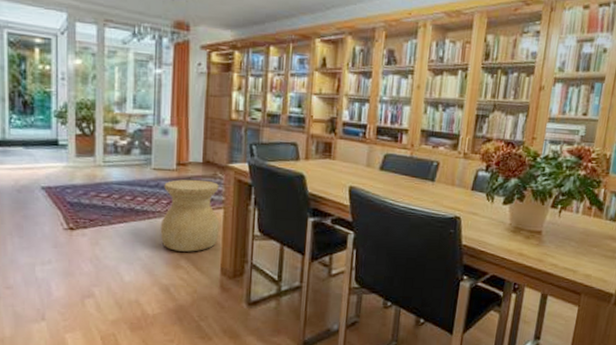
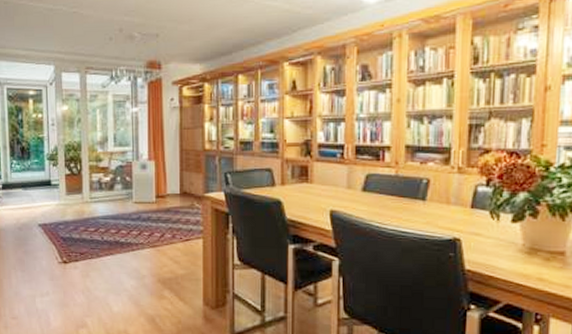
side table: present [160,179,220,252] -> none [144,210,200,282]

